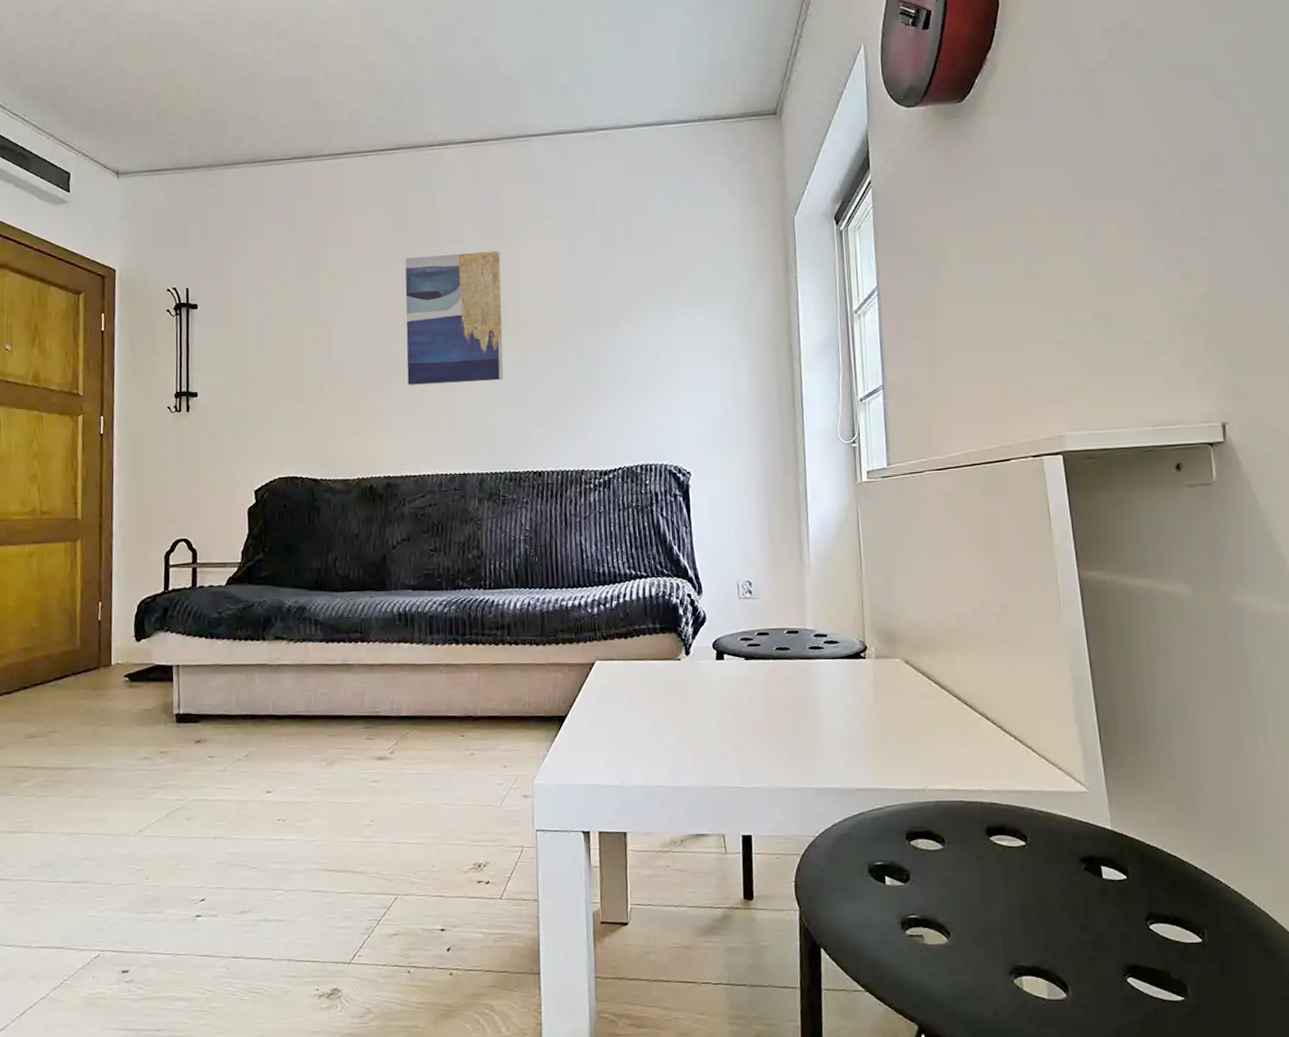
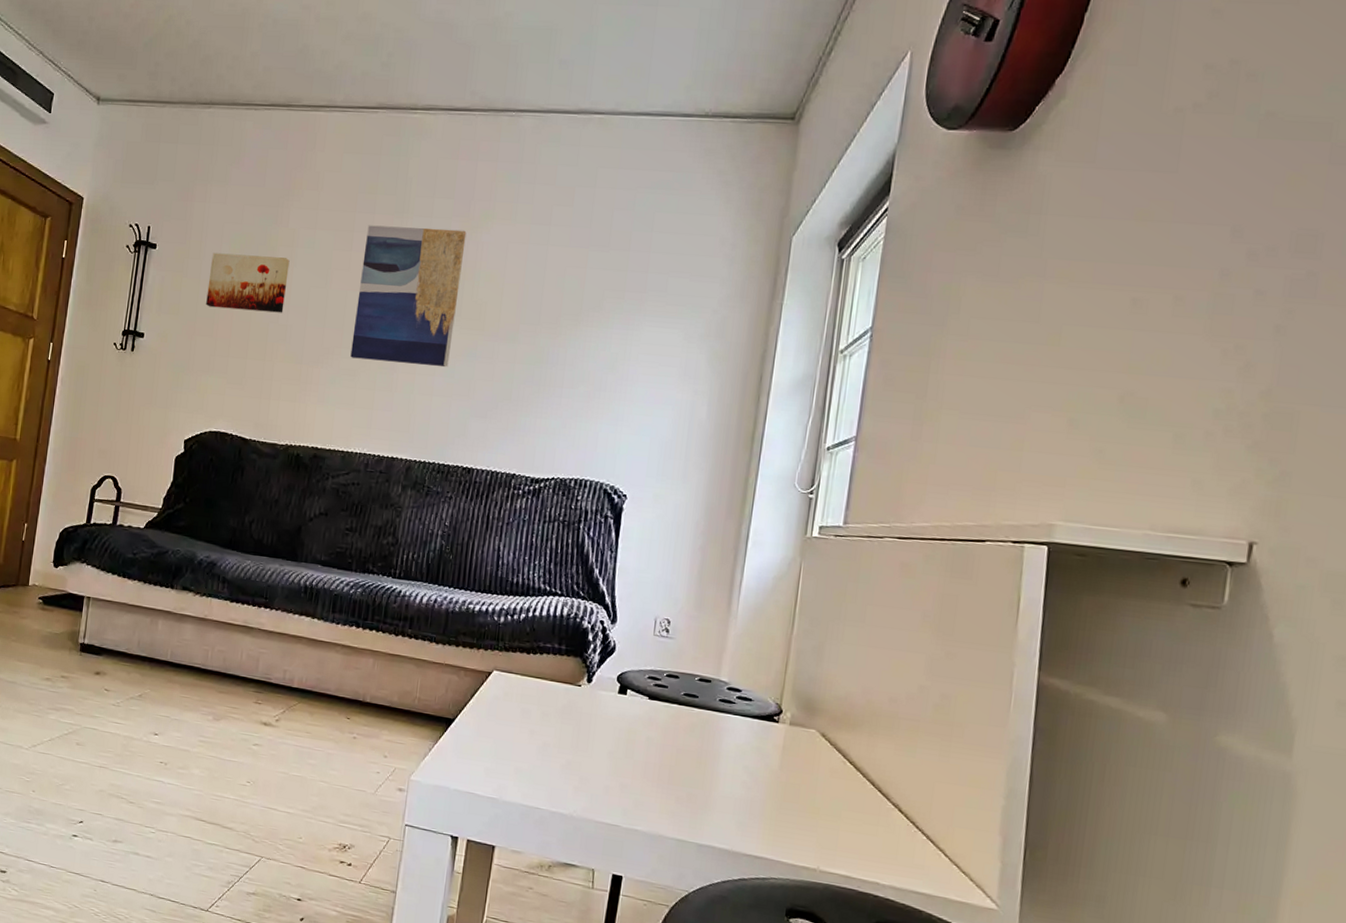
wall art: none [255,300,335,358] -> present [206,252,290,313]

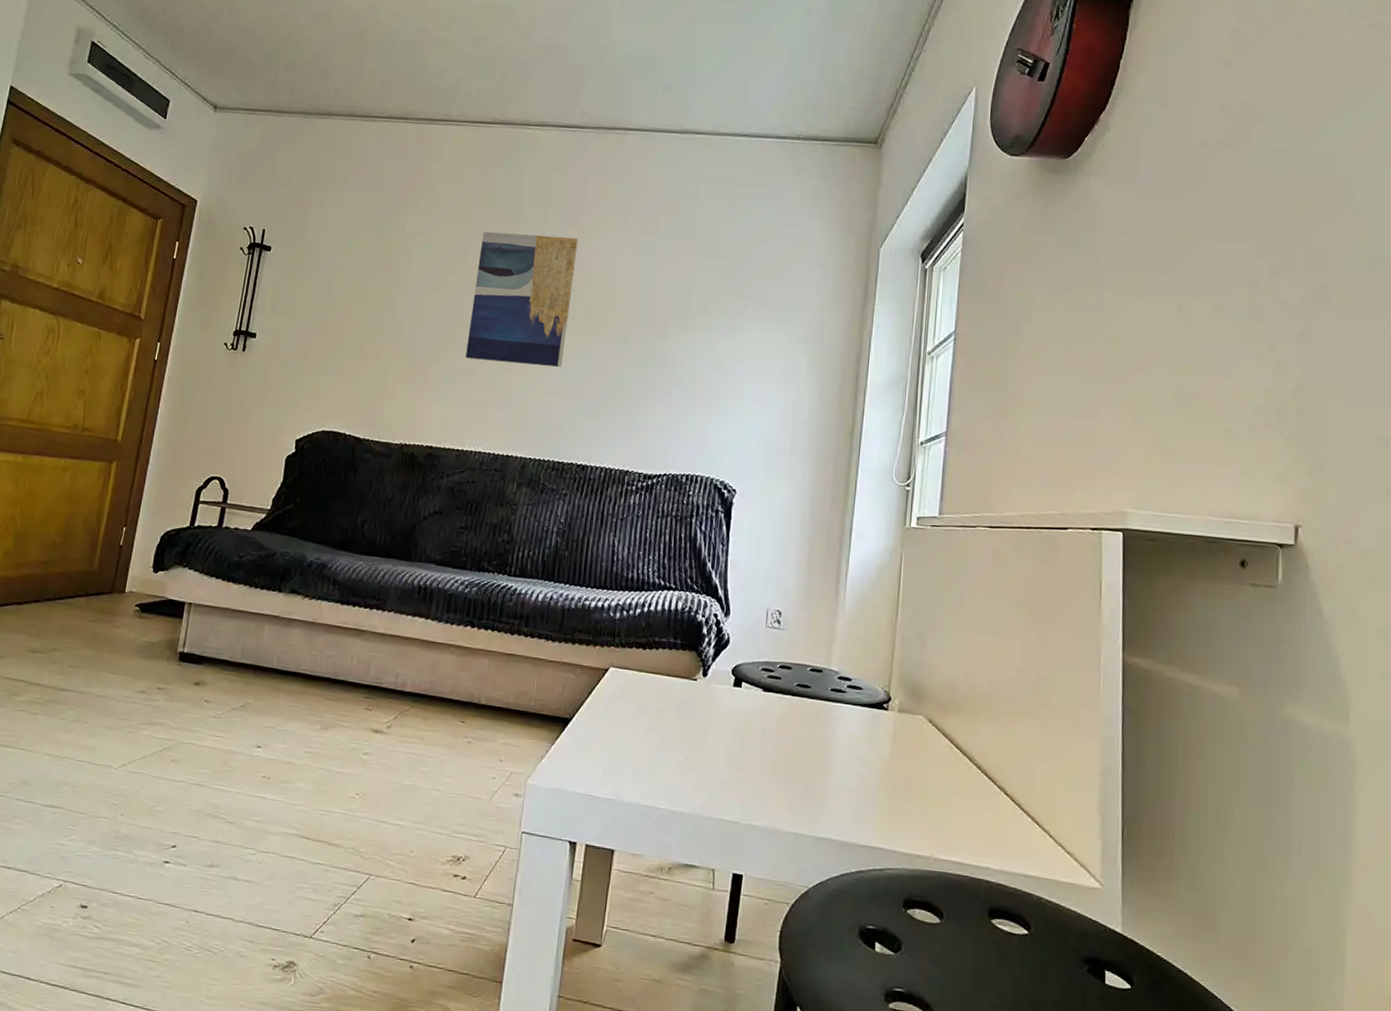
wall art: present [206,252,290,313] -> none [320,255,406,315]

